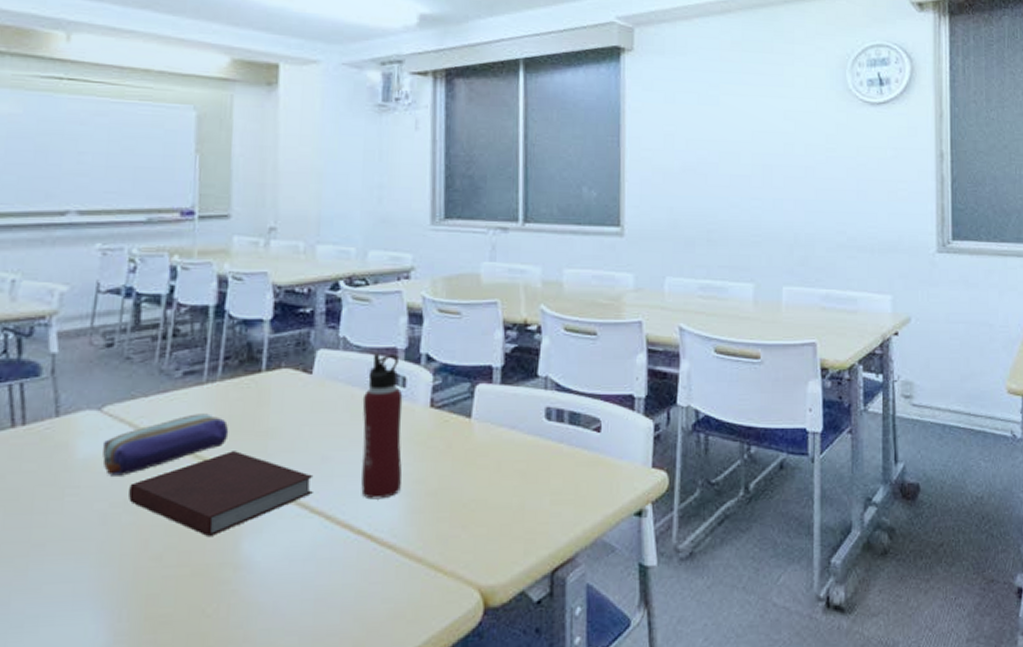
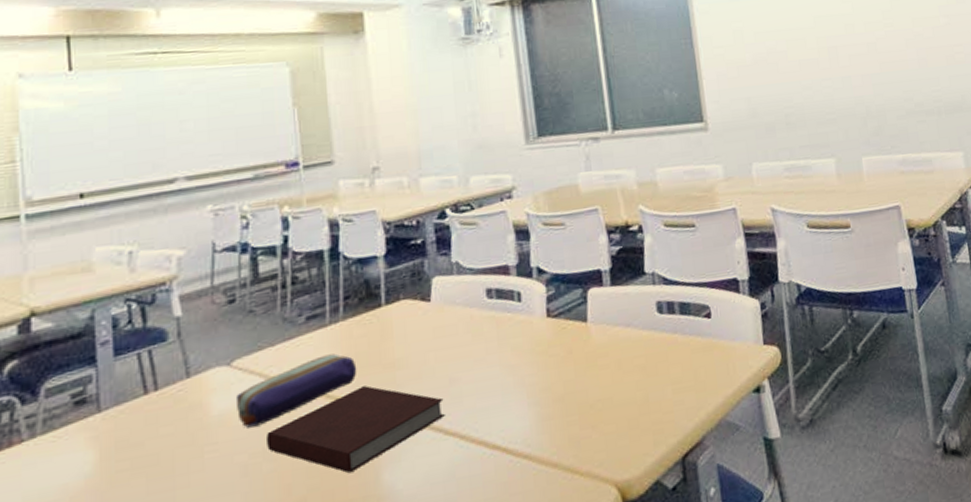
water bottle: present [361,353,403,500] -> none [481,272,529,414]

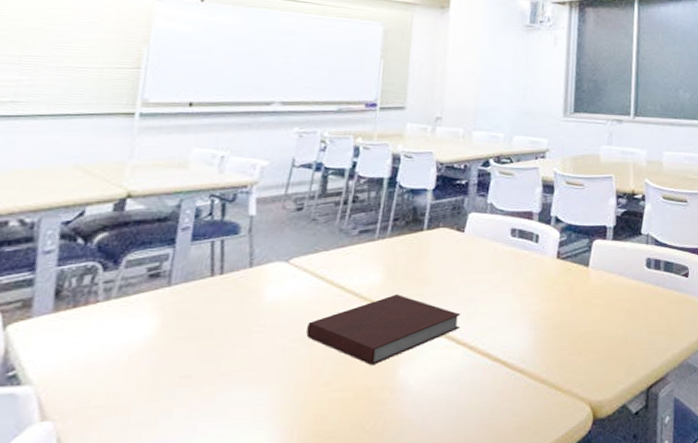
pencil case: present [237,353,357,428] -> none [286,264,394,316]

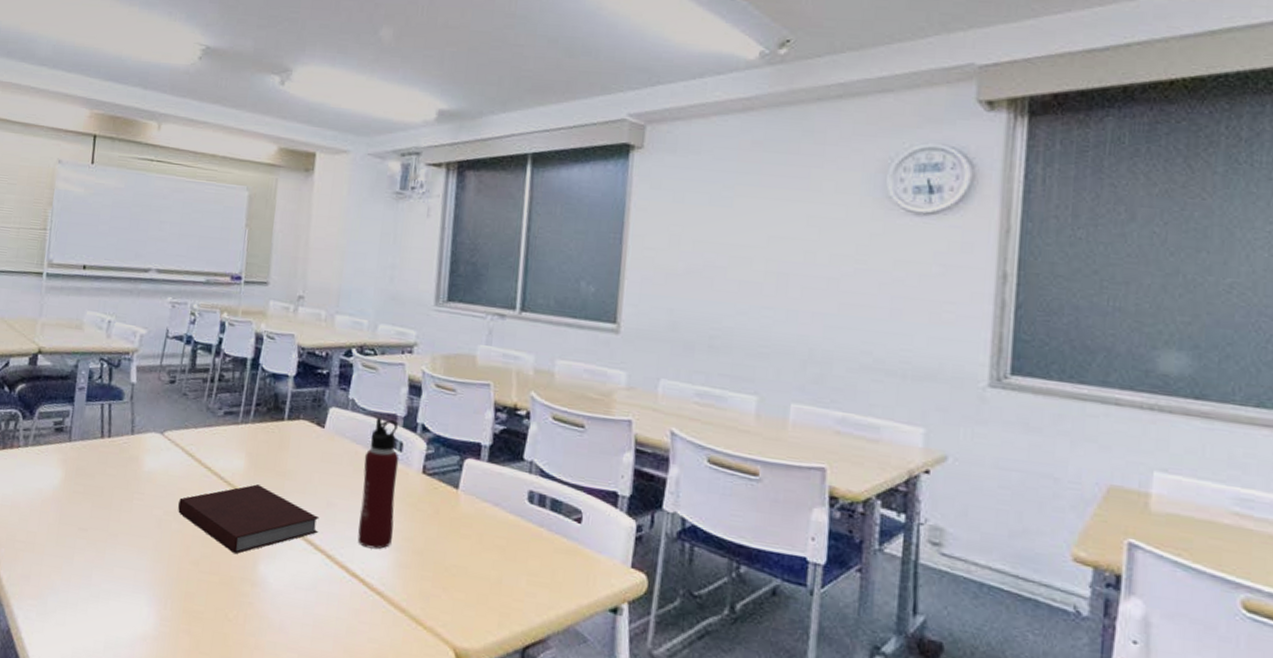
water bottle: none [499,216,536,333] -> present [357,417,399,549]

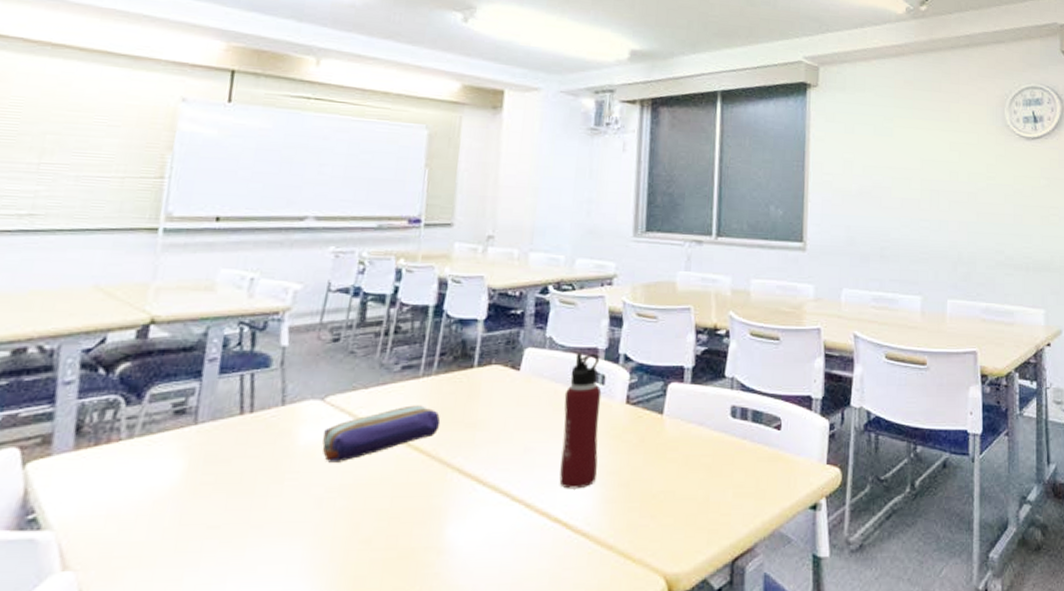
pencil case: none [161,448,256,491] -> present [322,405,441,463]
notebook: present [178,484,320,554] -> none [344,441,516,522]

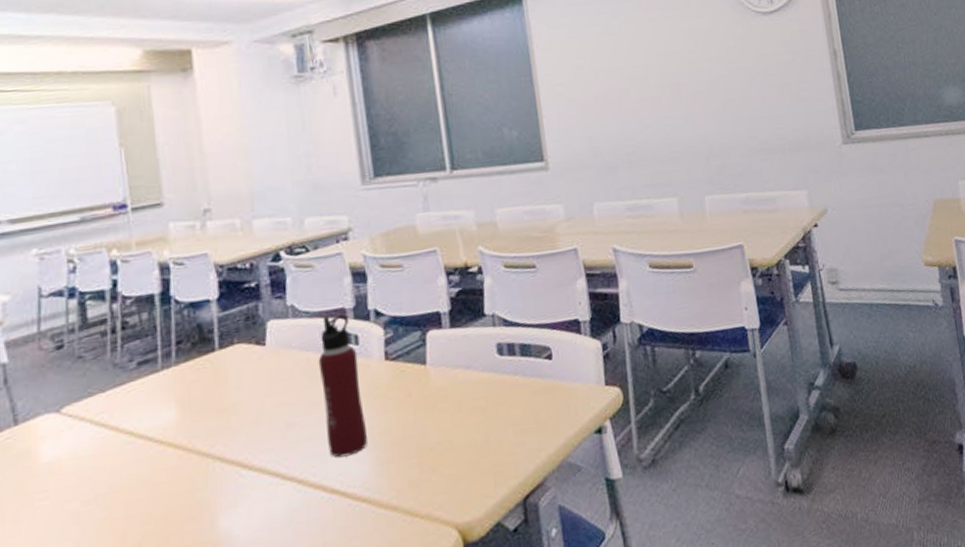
pencil case: present [322,405,441,463] -> none [67,399,191,476]

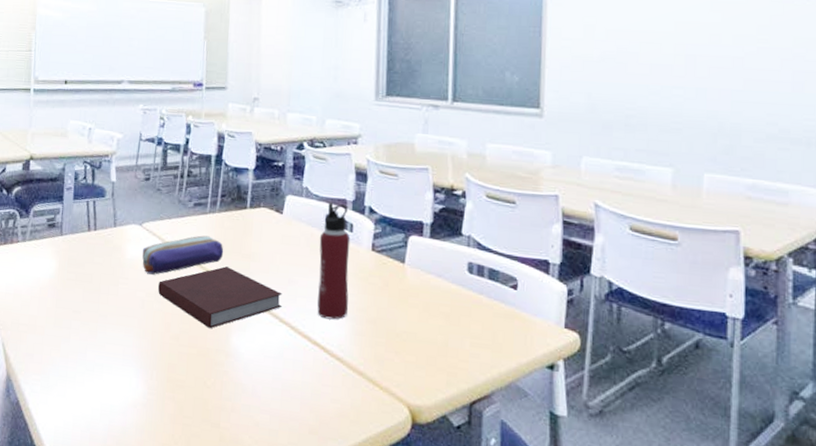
pencil case: none [67,399,191,476] -> present [142,235,224,275]
notebook: none [99,431,282,520] -> present [158,266,282,329]

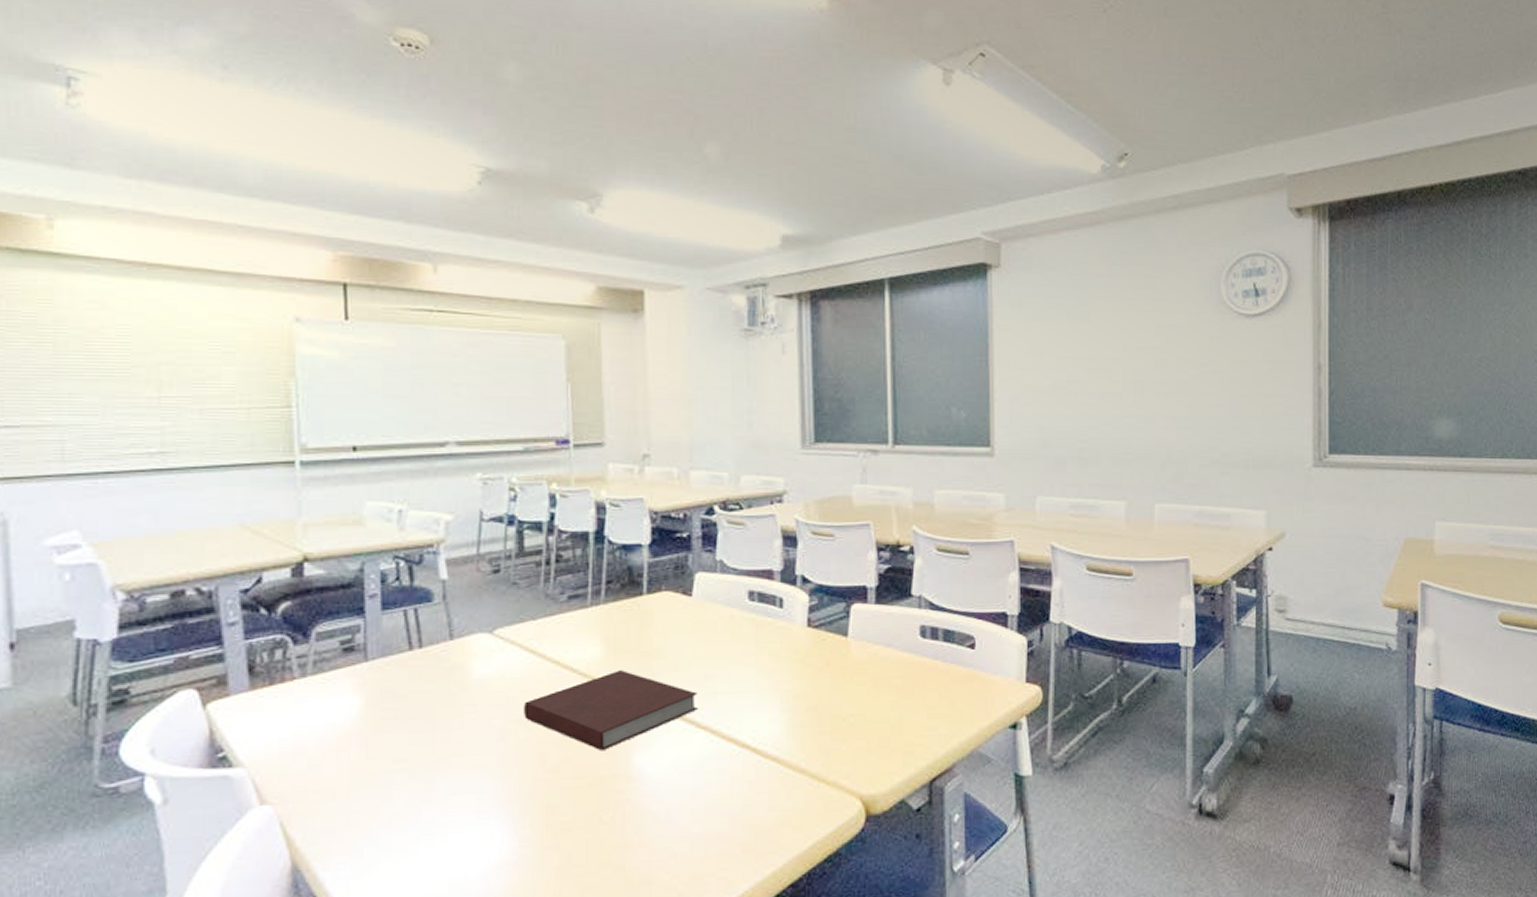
pencil case: present [142,235,224,275] -> none [497,635,615,695]
water bottle: present [317,202,351,320] -> none [741,575,782,715]

